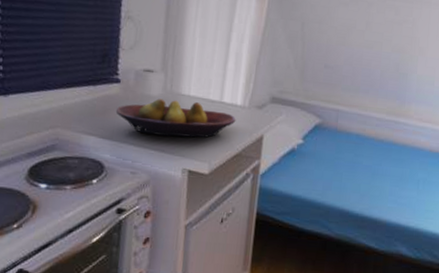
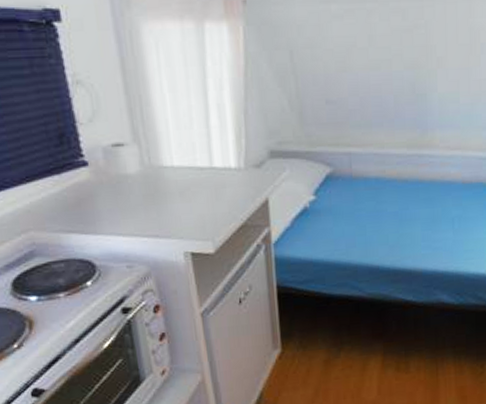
fruit bowl: present [115,98,236,138] -> none [91,173,234,220]

